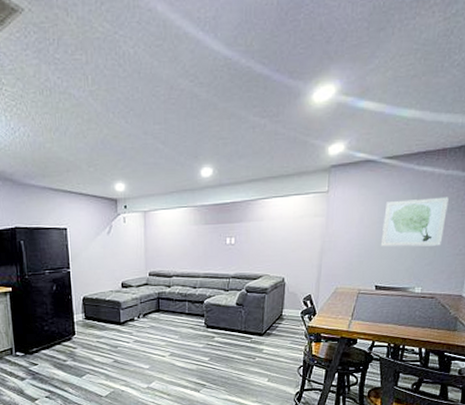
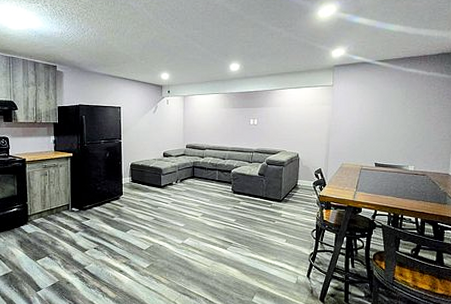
wall art: present [381,197,449,247] -> none [378,93,432,132]

